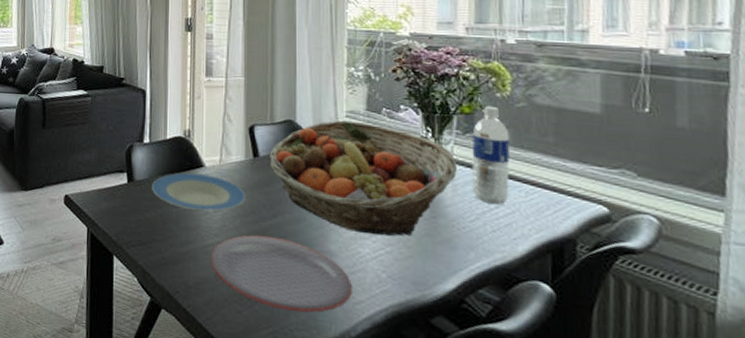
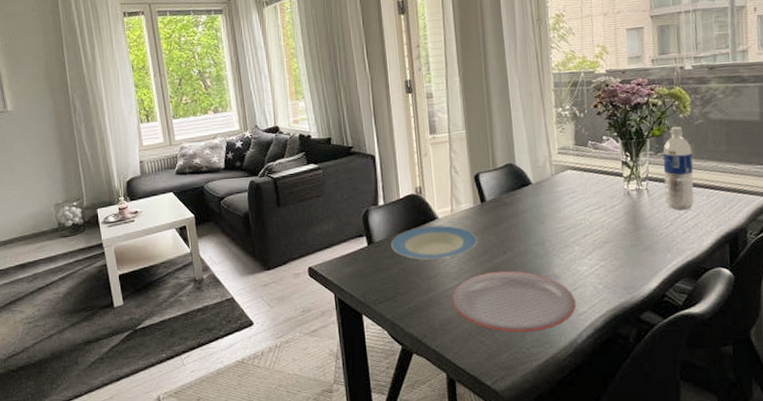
fruit basket: present [270,120,457,237] -> none [495,156,653,254]

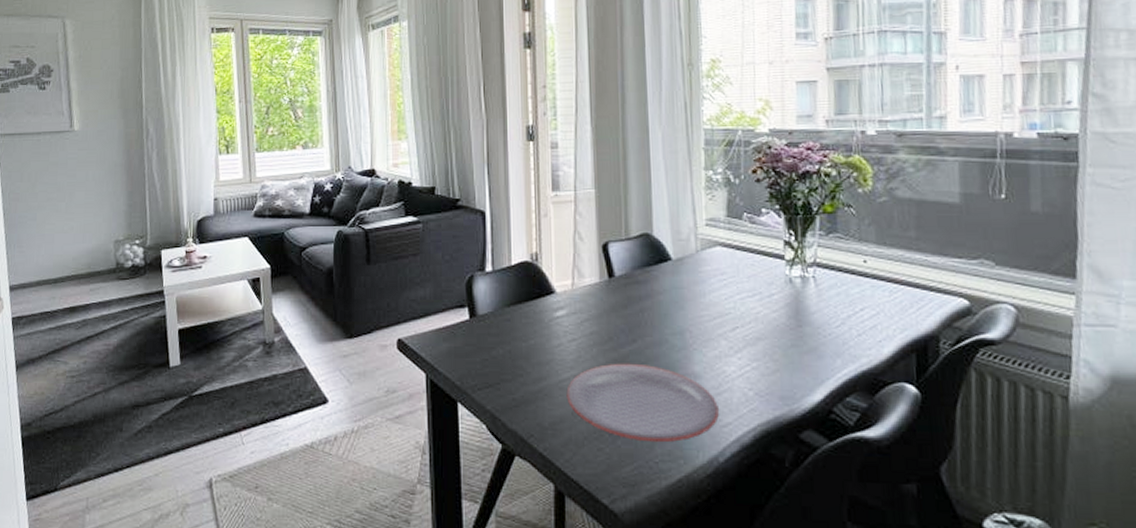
plate: present [391,225,478,261] -> none [497,302,603,344]
water bottle: present [662,126,694,210] -> none [835,203,874,306]

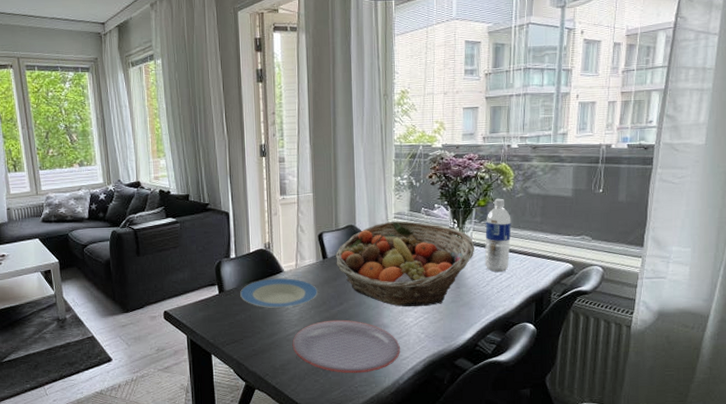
plate: none [497,302,603,344] -> present [240,278,318,309]
fruit basket: none [626,229,821,351] -> present [336,221,474,307]
water bottle: none [835,203,874,306] -> present [484,198,512,272]

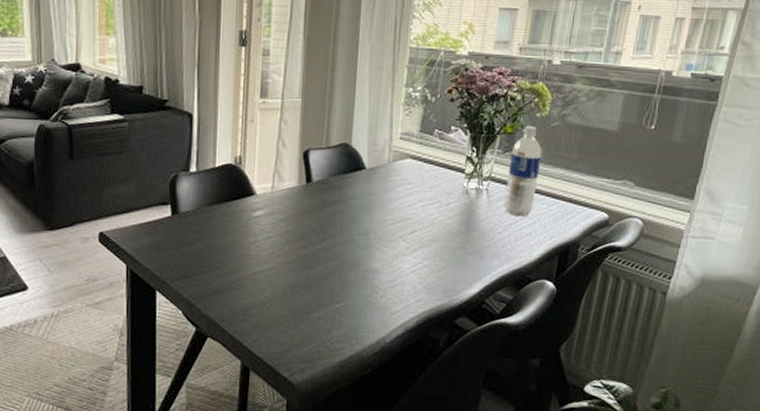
plate: present [240,278,318,309] -> none [198,202,297,240]
plate: present [292,319,400,374] -> none [258,259,391,327]
fruit basket: present [336,221,474,307] -> none [322,142,494,252]

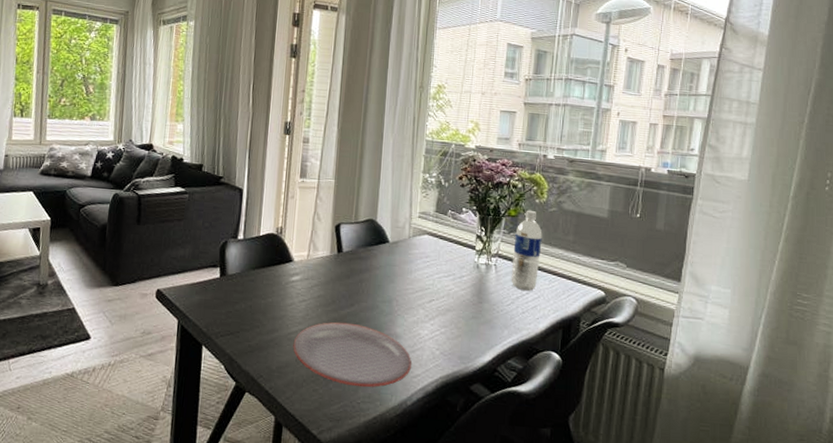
plate: none [258,259,391,327] -> present [293,322,411,387]

